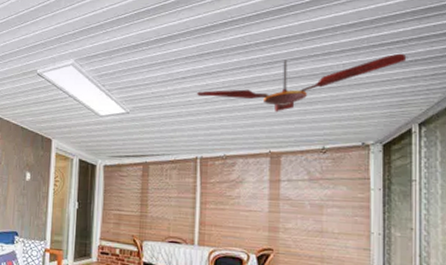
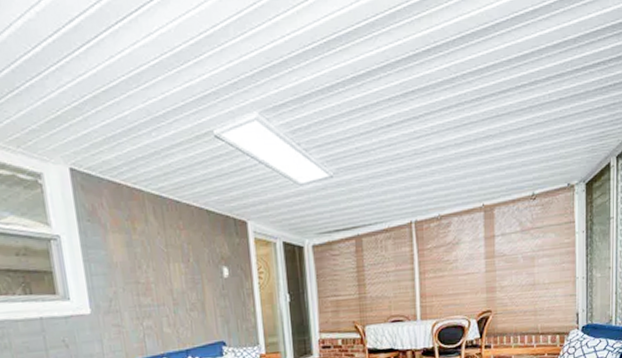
ceiling fan: present [197,53,407,112] -> none [405,77,607,158]

